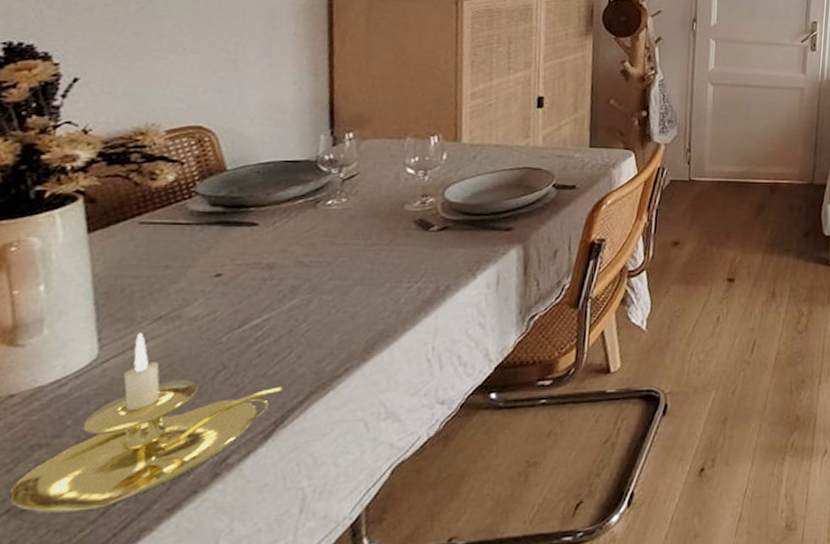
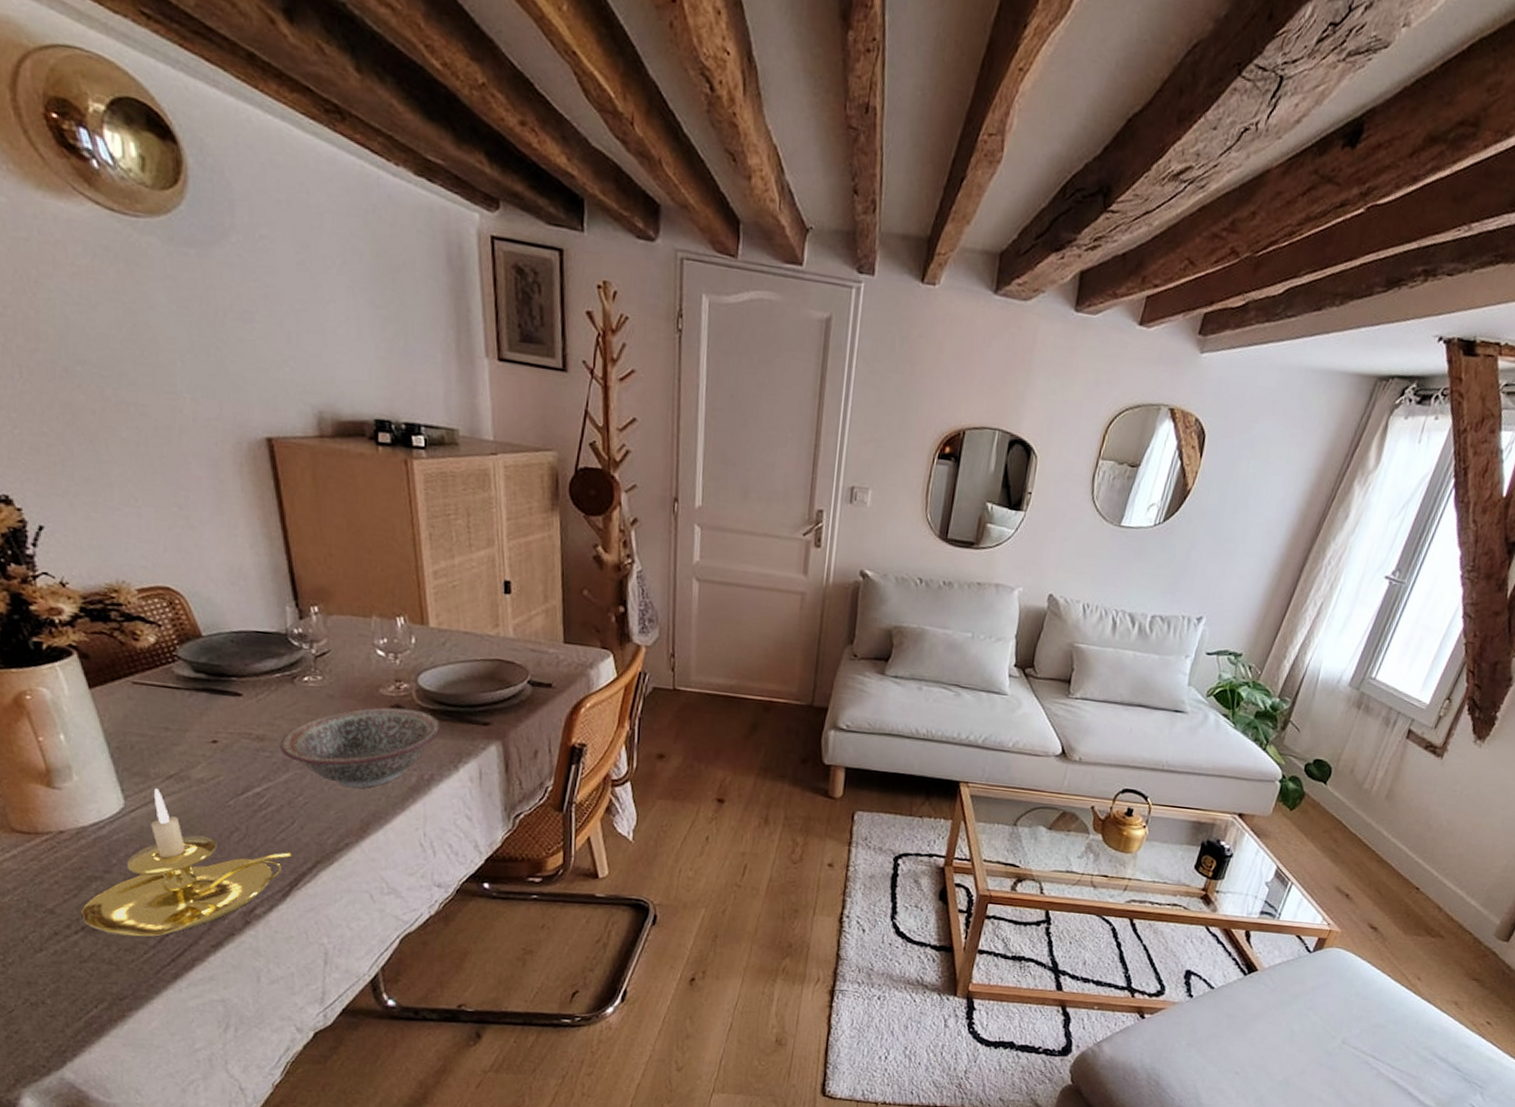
decorative bowl: none [289,222,464,308] -> present [279,707,442,789]

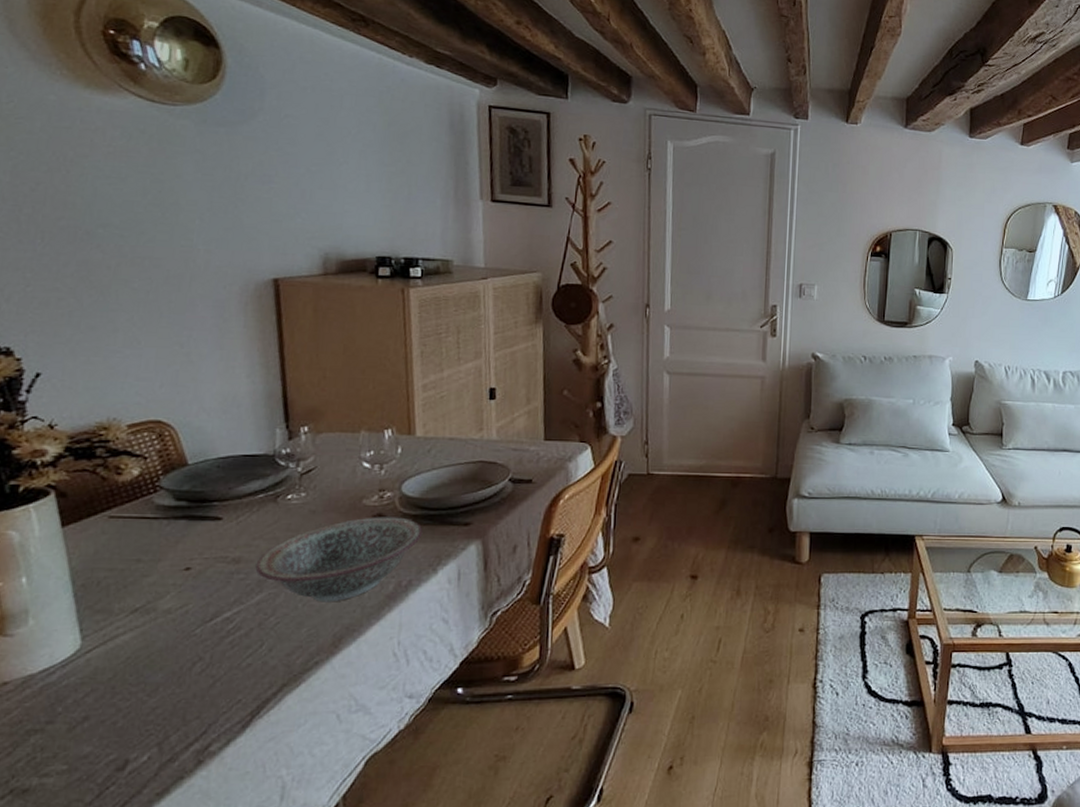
candle holder: present [81,788,293,937] -> none [12,624,259,796]

